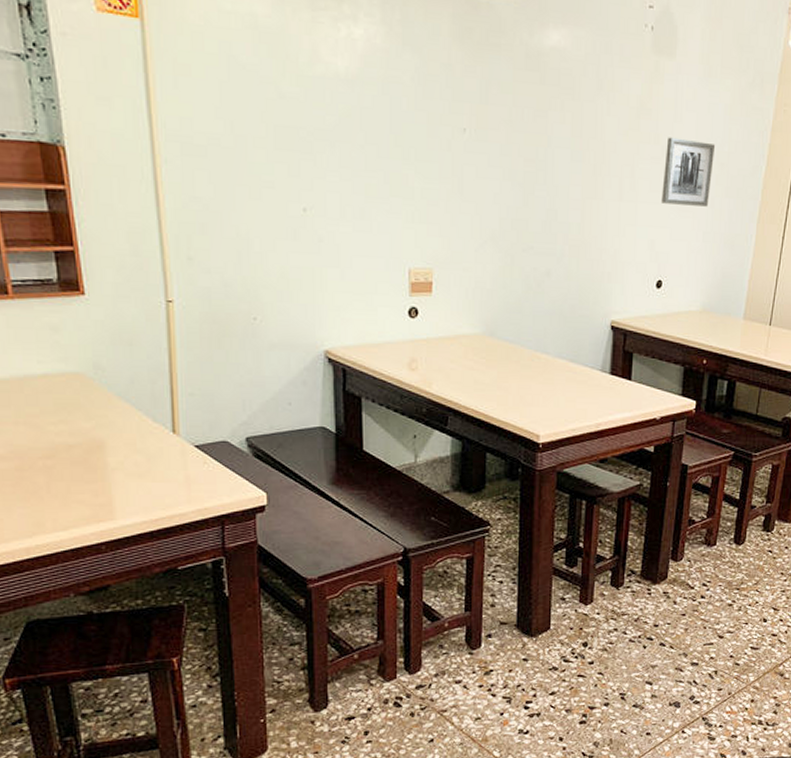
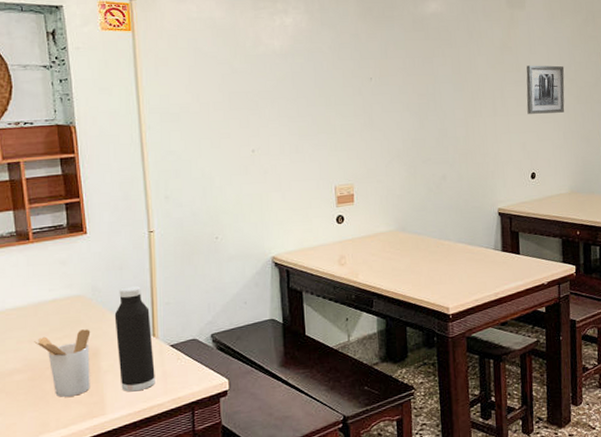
utensil holder: none [21,415,95,494] -> present [34,329,91,397]
water bottle: none [123,368,176,496] -> present [114,286,155,392]

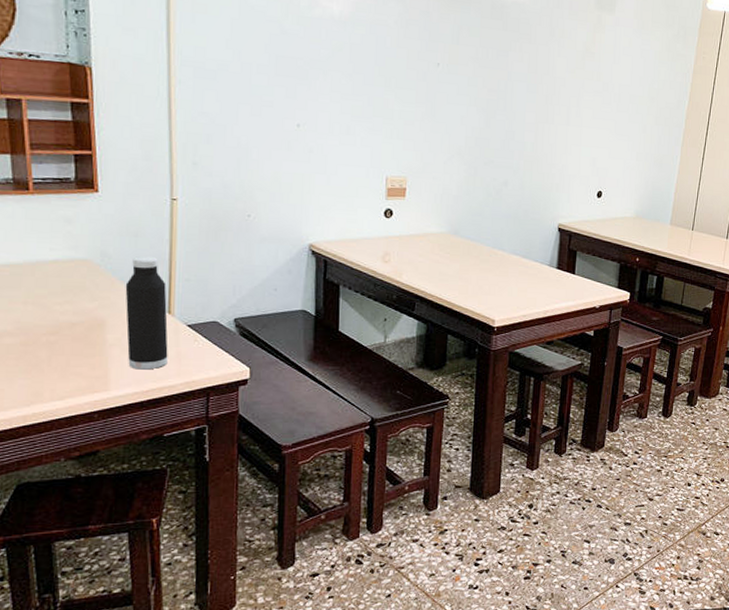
utensil holder: present [34,329,91,397] -> none [29,297,97,367]
wall art: present [526,65,565,114] -> none [602,75,647,132]

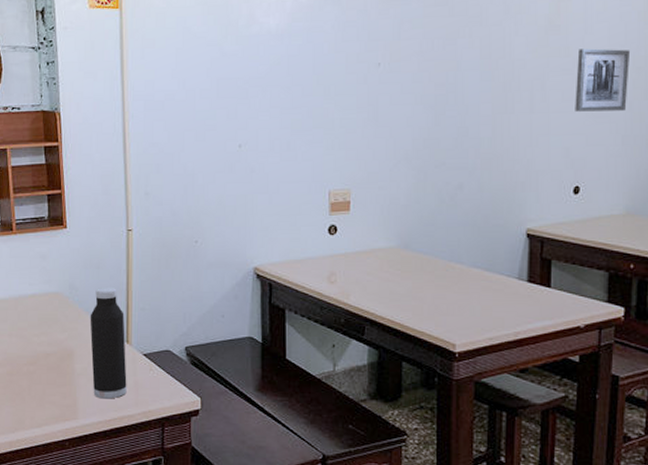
wall art: none [602,75,647,132] -> present [575,48,631,112]

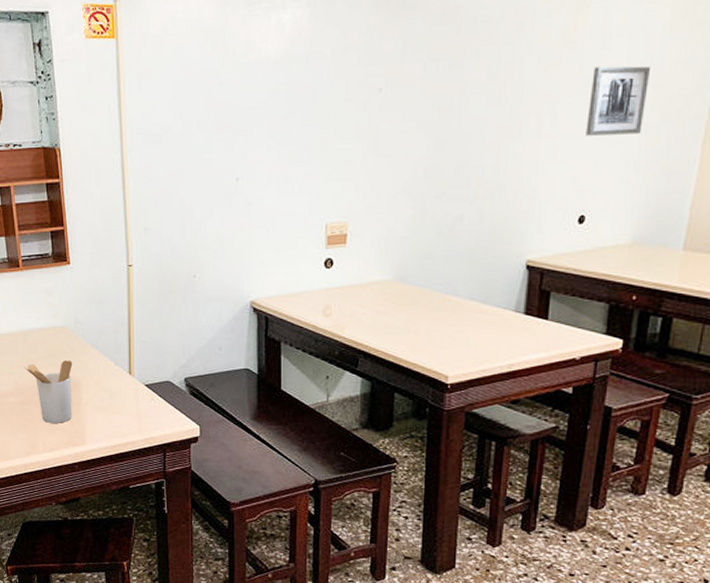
utensil holder: none [14,328,66,396] -> present [24,360,73,423]
water bottle: present [90,288,127,399] -> none [94,322,130,426]

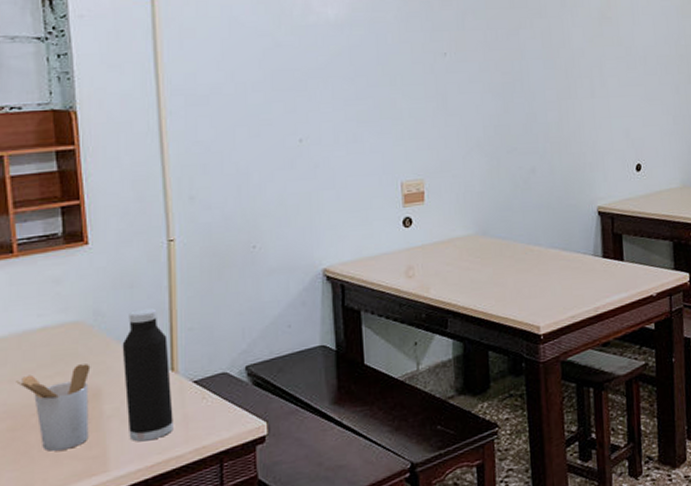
water bottle: none [94,322,130,426] -> present [122,308,173,442]
wall art: present [585,66,651,136] -> none [629,38,674,96]

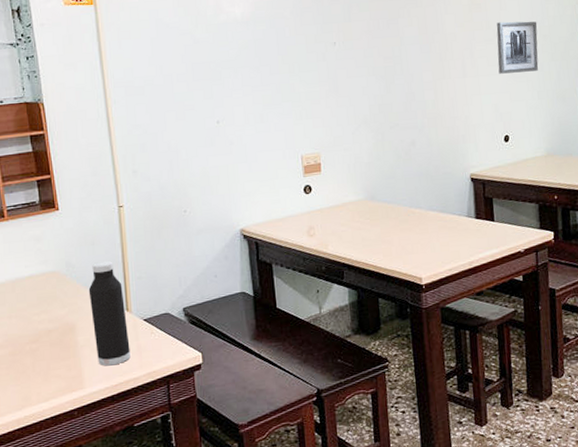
utensil holder: present [16,364,91,452] -> none [13,304,68,372]
wall art: none [629,38,674,96] -> present [496,21,539,74]

